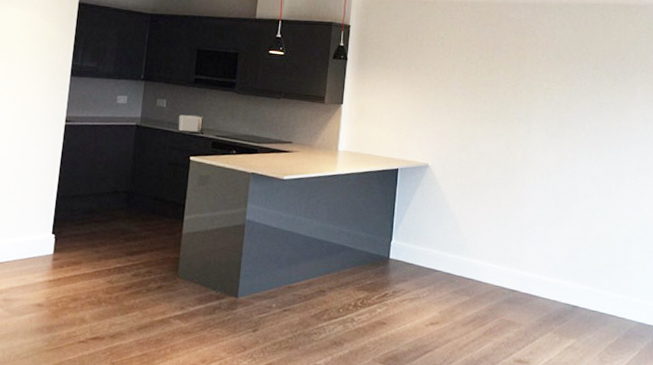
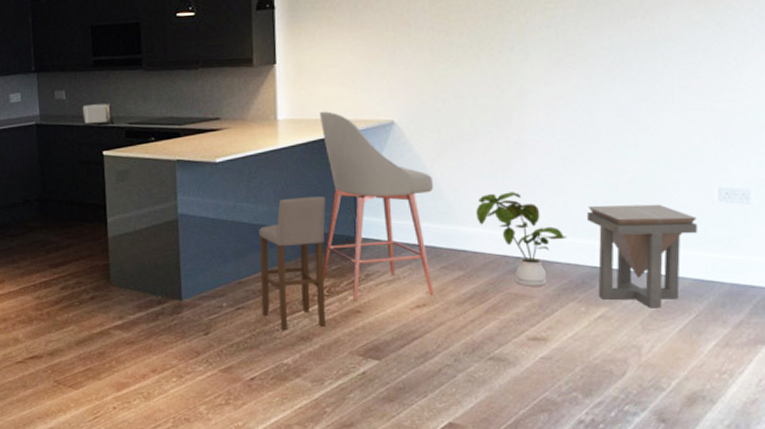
bar stool: none [304,217,369,334] -> present [259,196,326,330]
bar stool: none [358,148,454,316] -> present [319,111,434,302]
house plant: none [483,234,549,316] -> present [476,192,567,287]
side table: none [565,253,642,344] -> present [587,204,697,308]

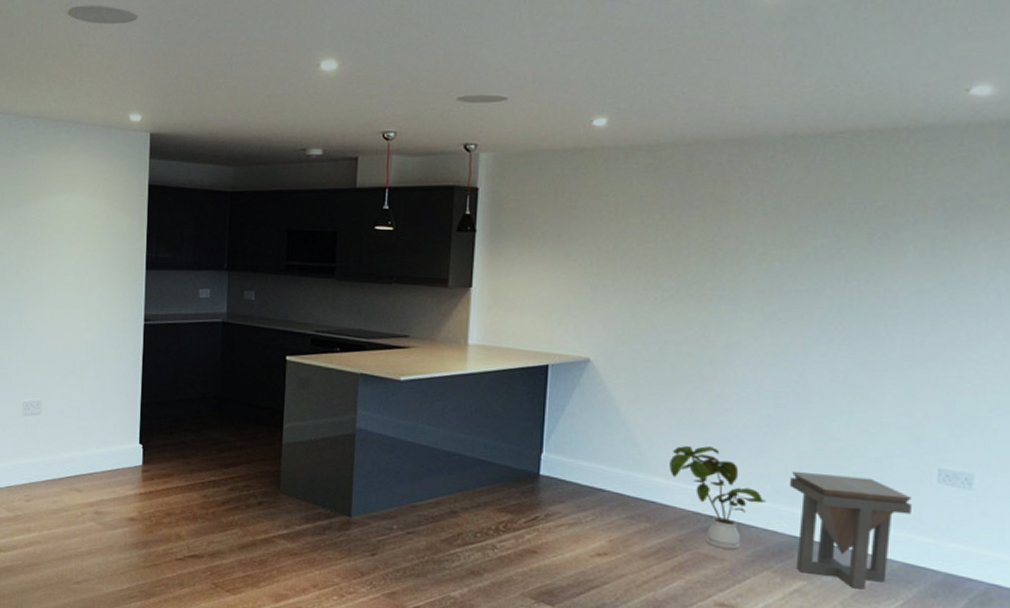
toaster: present [80,102,114,126] -> none [267,307,302,330]
bar stool: present [259,196,326,330] -> none [433,425,511,563]
bar stool: present [319,111,434,302] -> none [500,341,627,545]

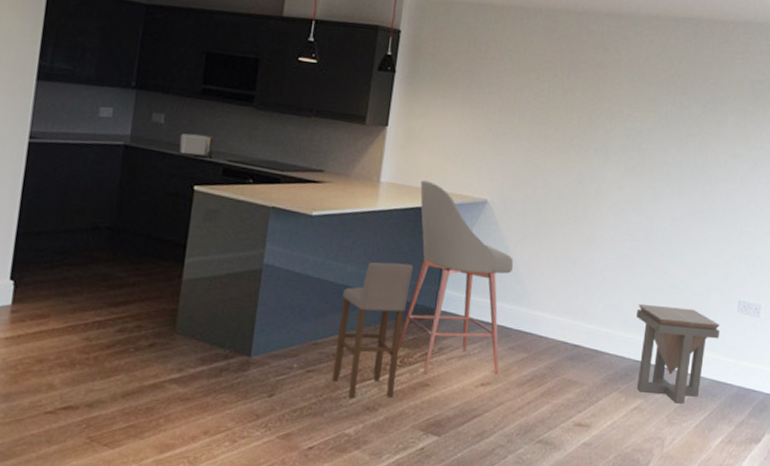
toaster: none [267,307,302,330] -> present [177,132,215,159]
bar stool: none [433,425,511,563] -> present [332,262,414,398]
bar stool: none [500,341,627,545] -> present [398,180,514,375]
house plant: present [669,446,766,550] -> none [546,282,618,375]

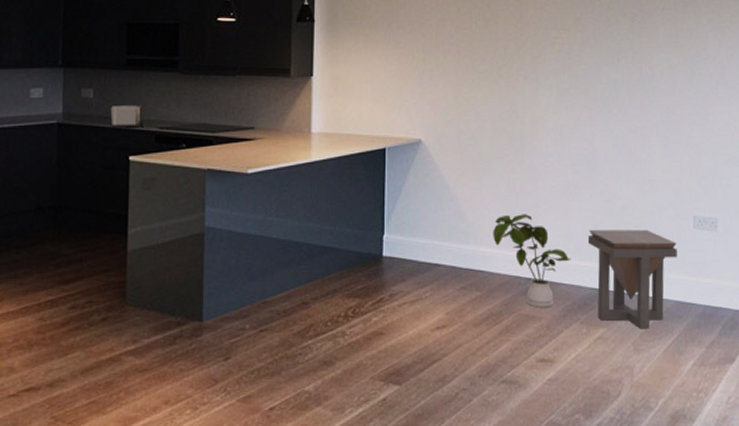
bar stool: present [332,262,414,398] -> none [286,213,355,354]
bar stool: present [398,180,514,375] -> none [349,127,456,323]
house plant: none [546,282,618,375] -> present [493,214,571,308]

